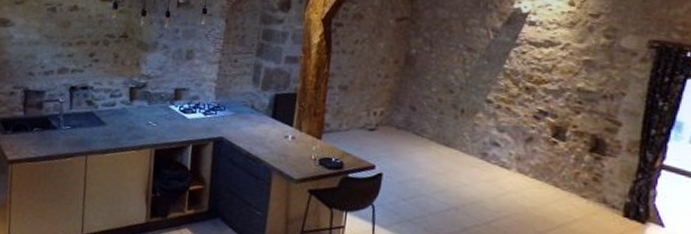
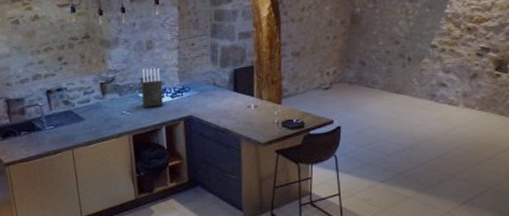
knife block: none [171,78,197,123] -> present [141,68,163,107]

